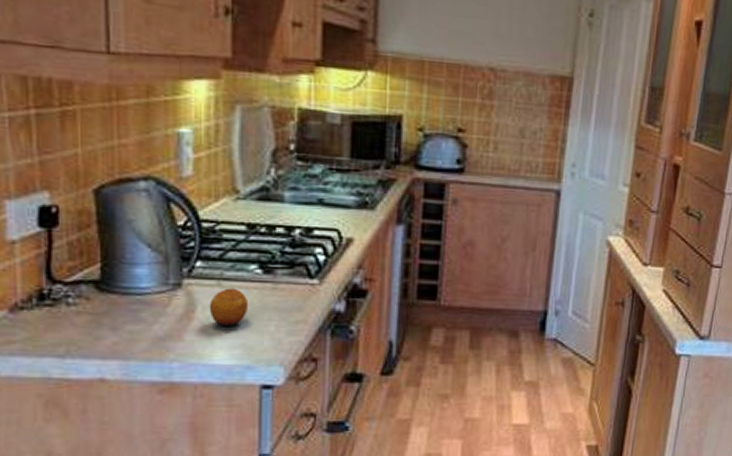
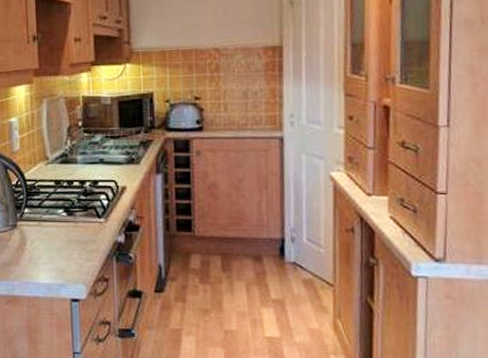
fruit: present [209,288,249,327] -> none [34,227,60,256]

